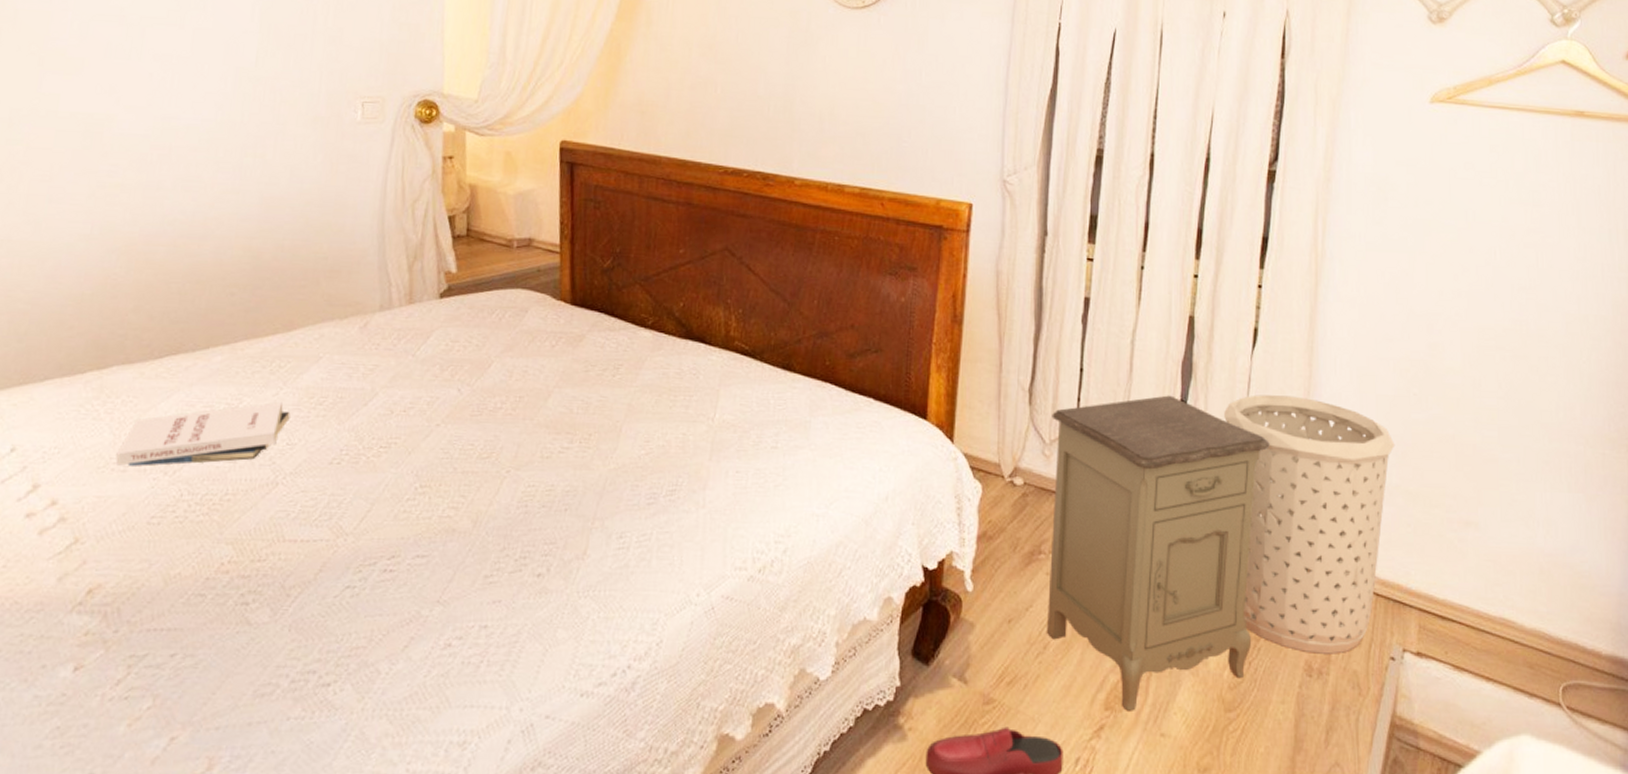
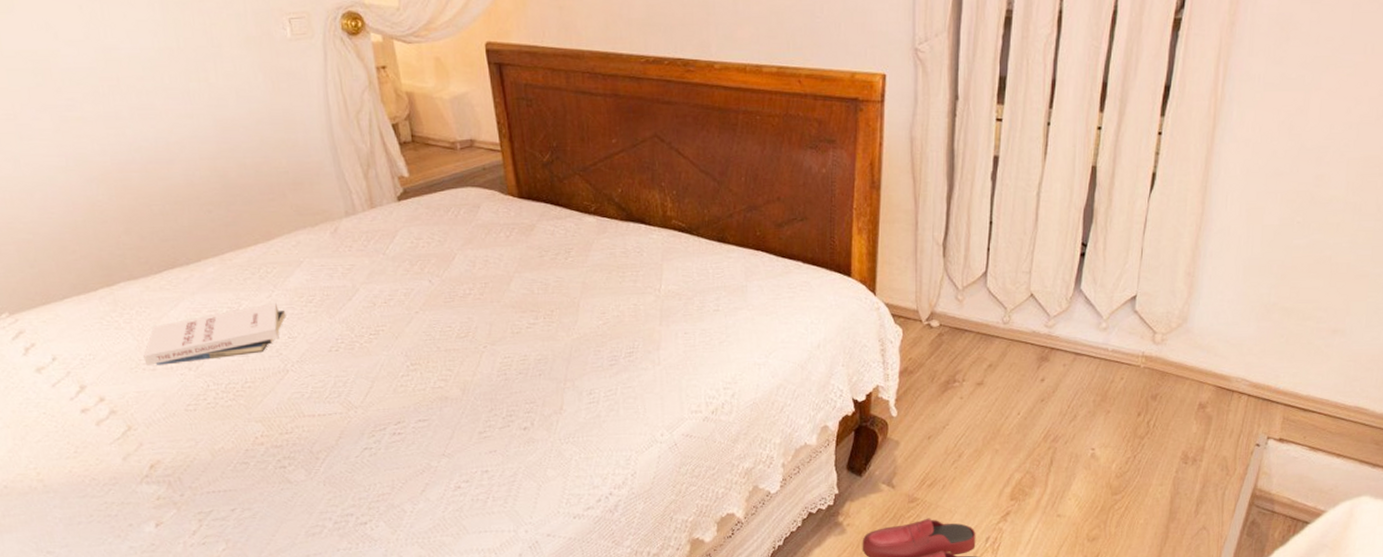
nightstand: present [1047,395,1270,711] -> none [961,239,1162,500]
laundry basket: present [1224,395,1395,654] -> none [1121,232,1276,446]

